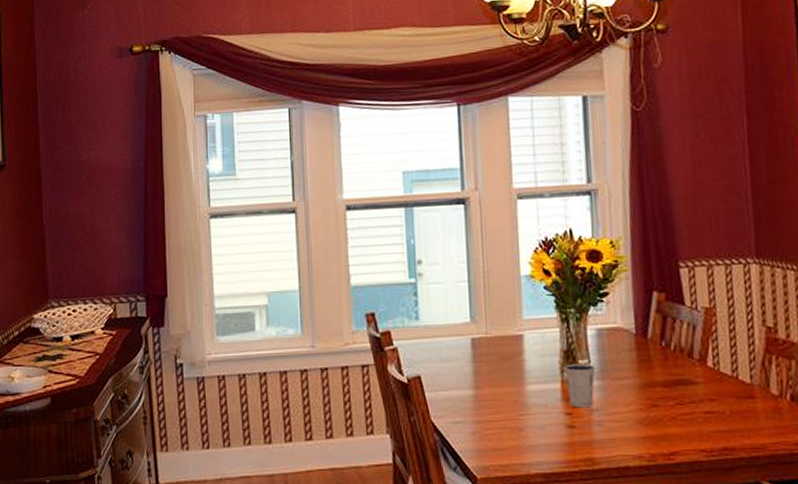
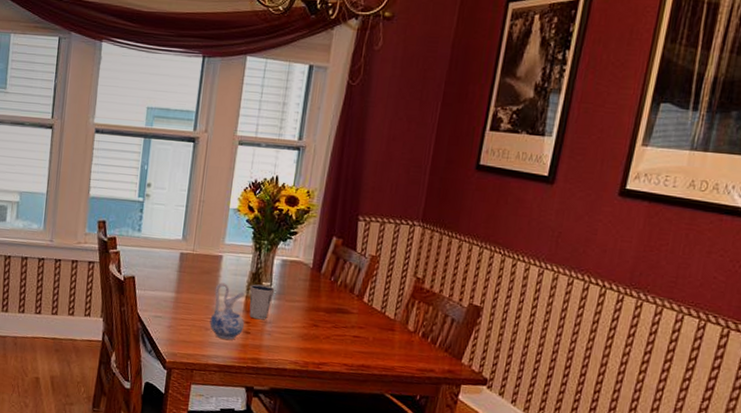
ceramic pitcher: none [521,368,566,439] -> present [209,282,245,340]

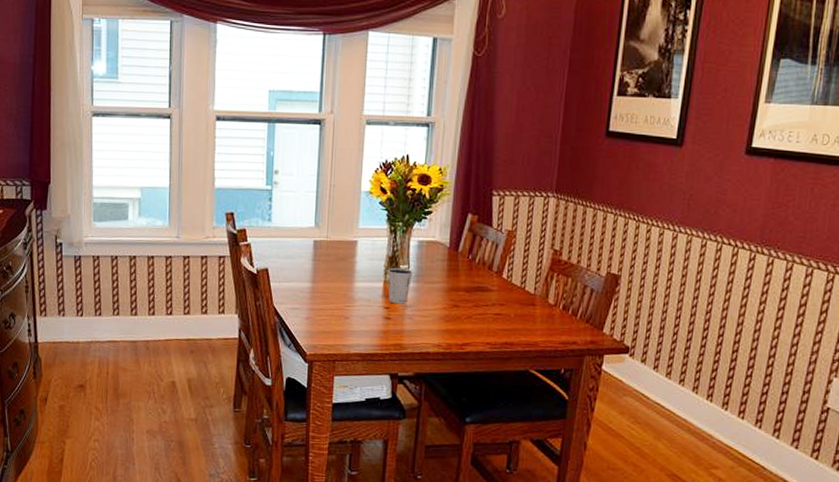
ceramic pitcher: present [209,282,245,340] -> none [349,268,384,327]

